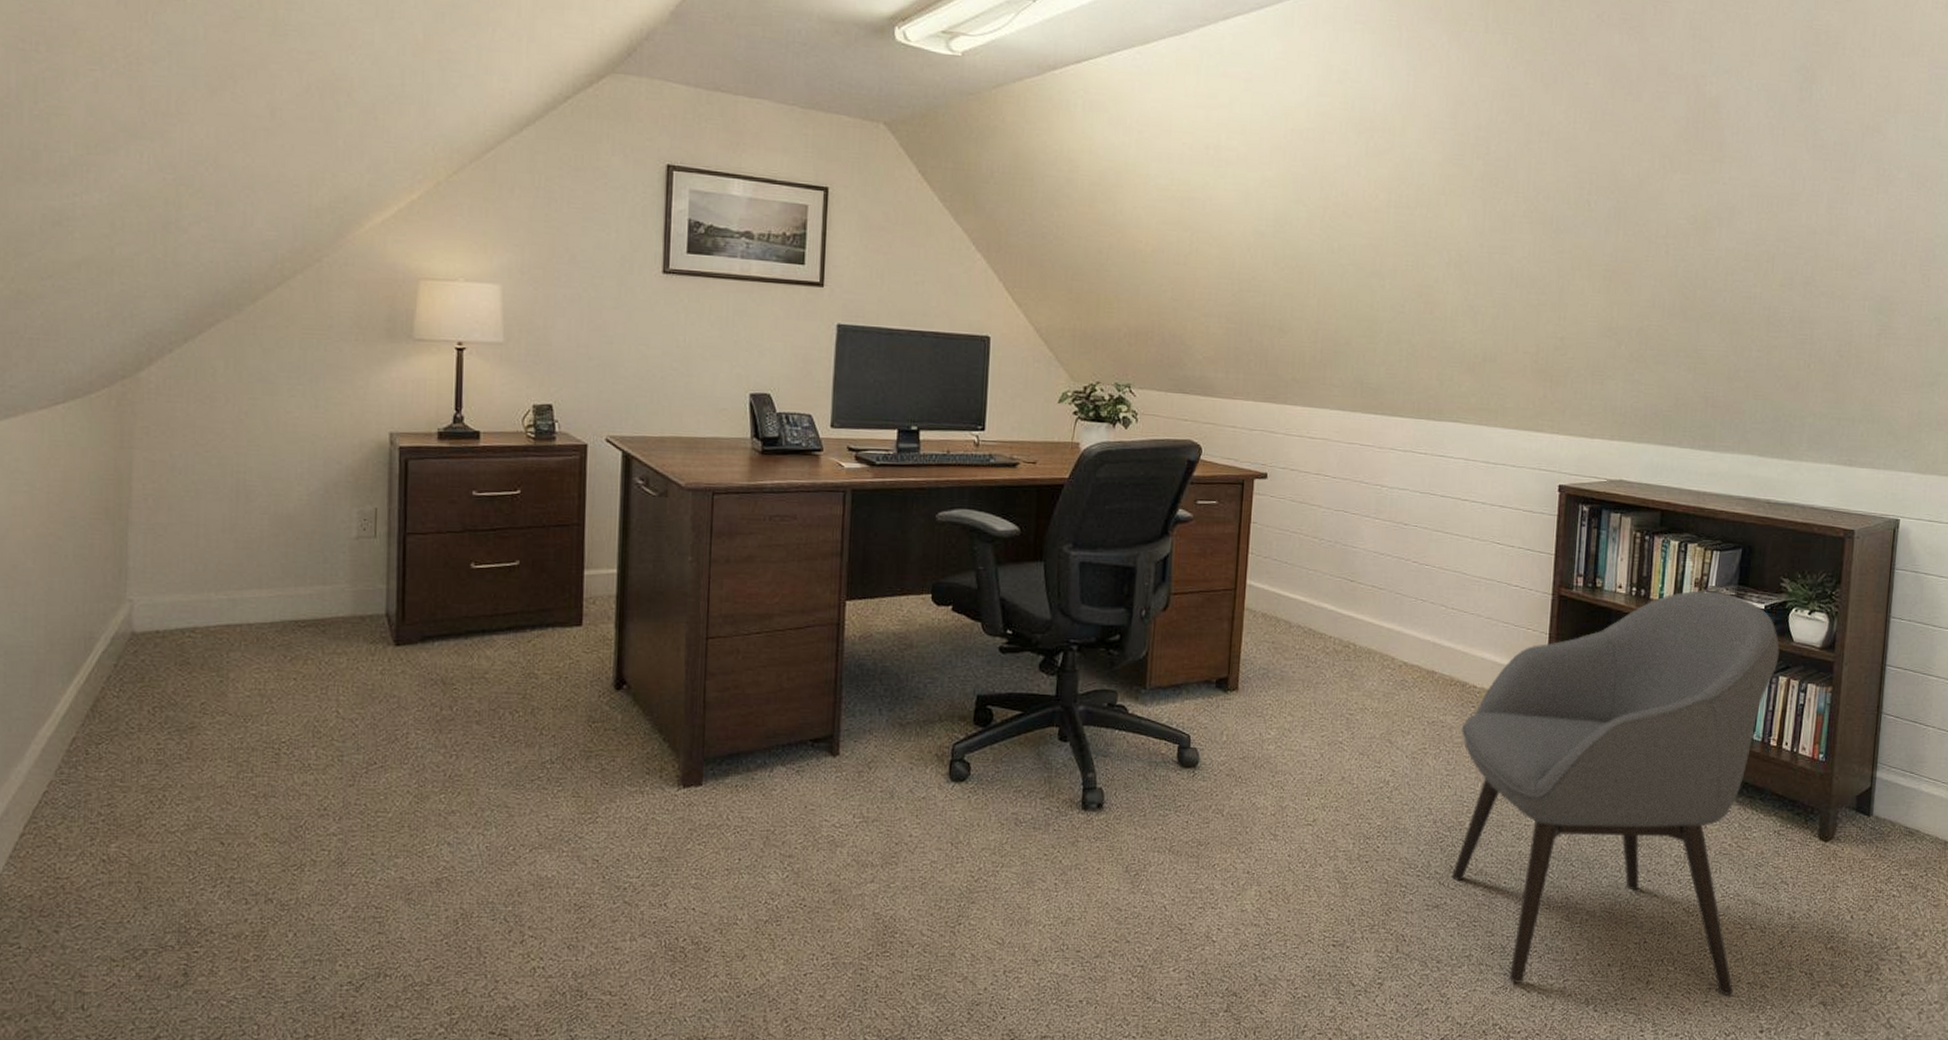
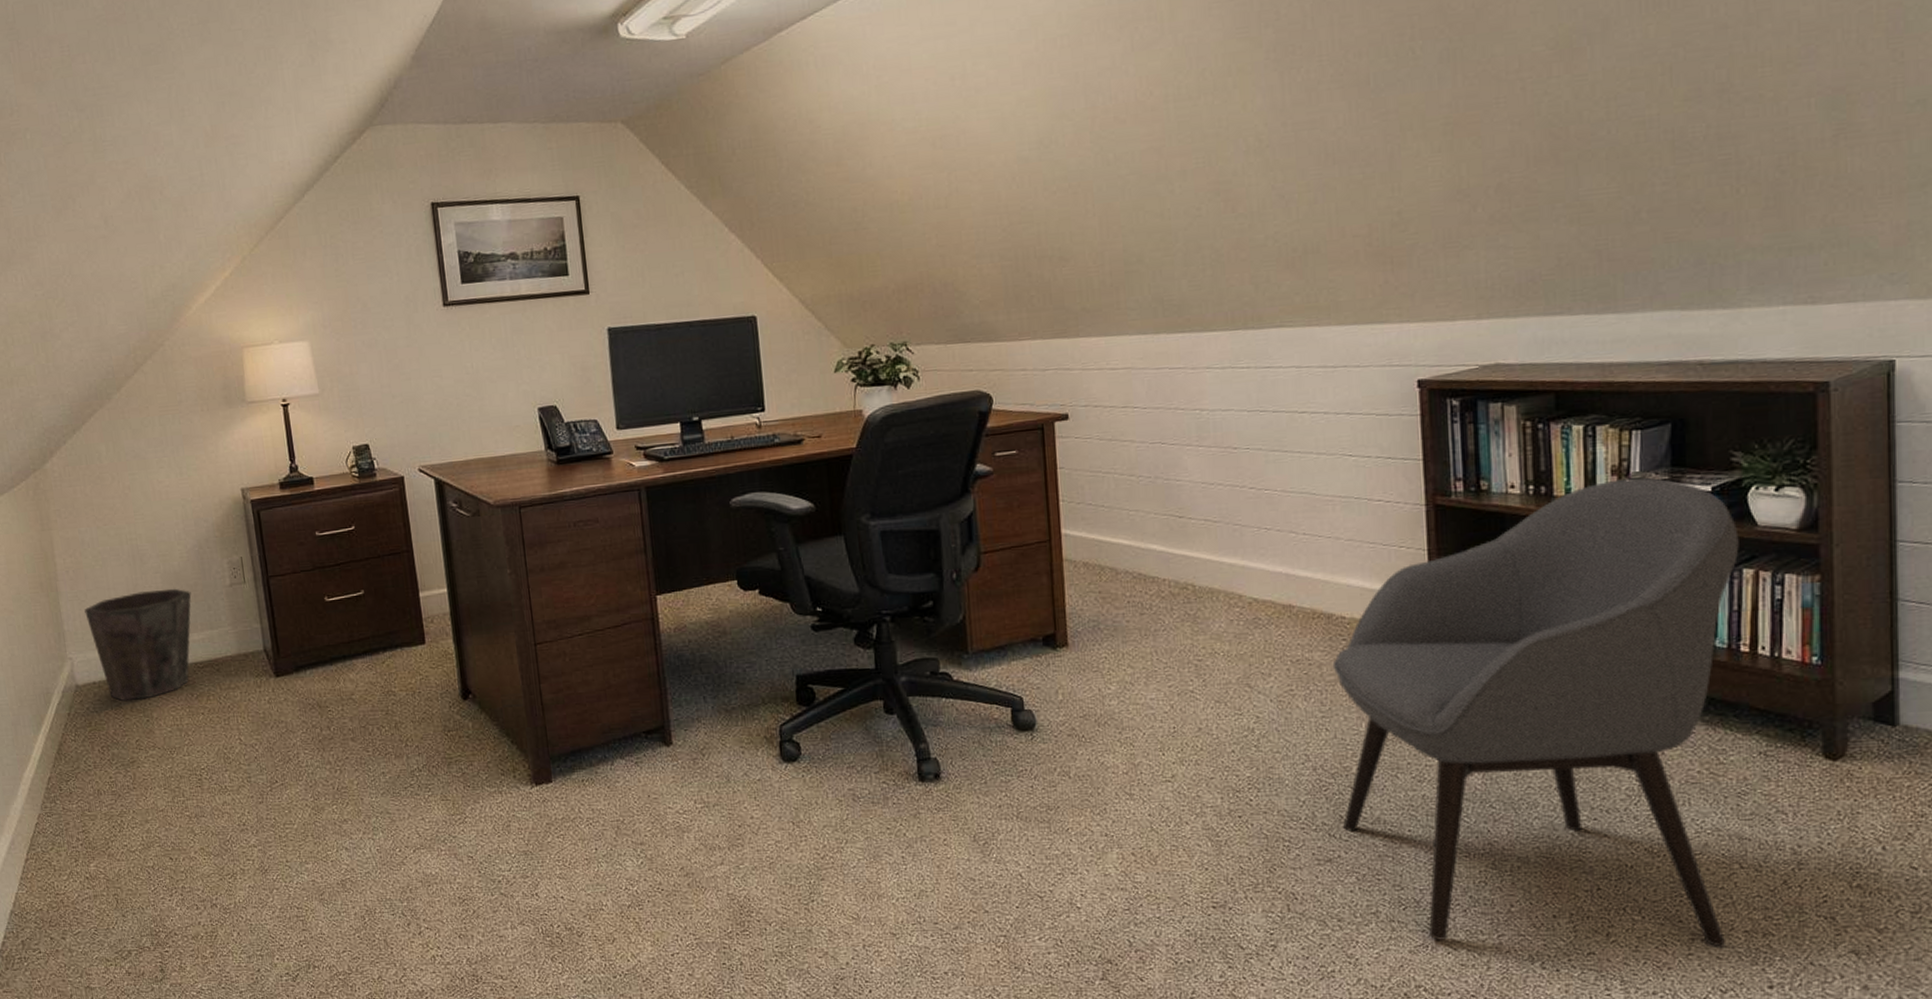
waste bin: none [160,533,305,656] -> present [84,588,191,701]

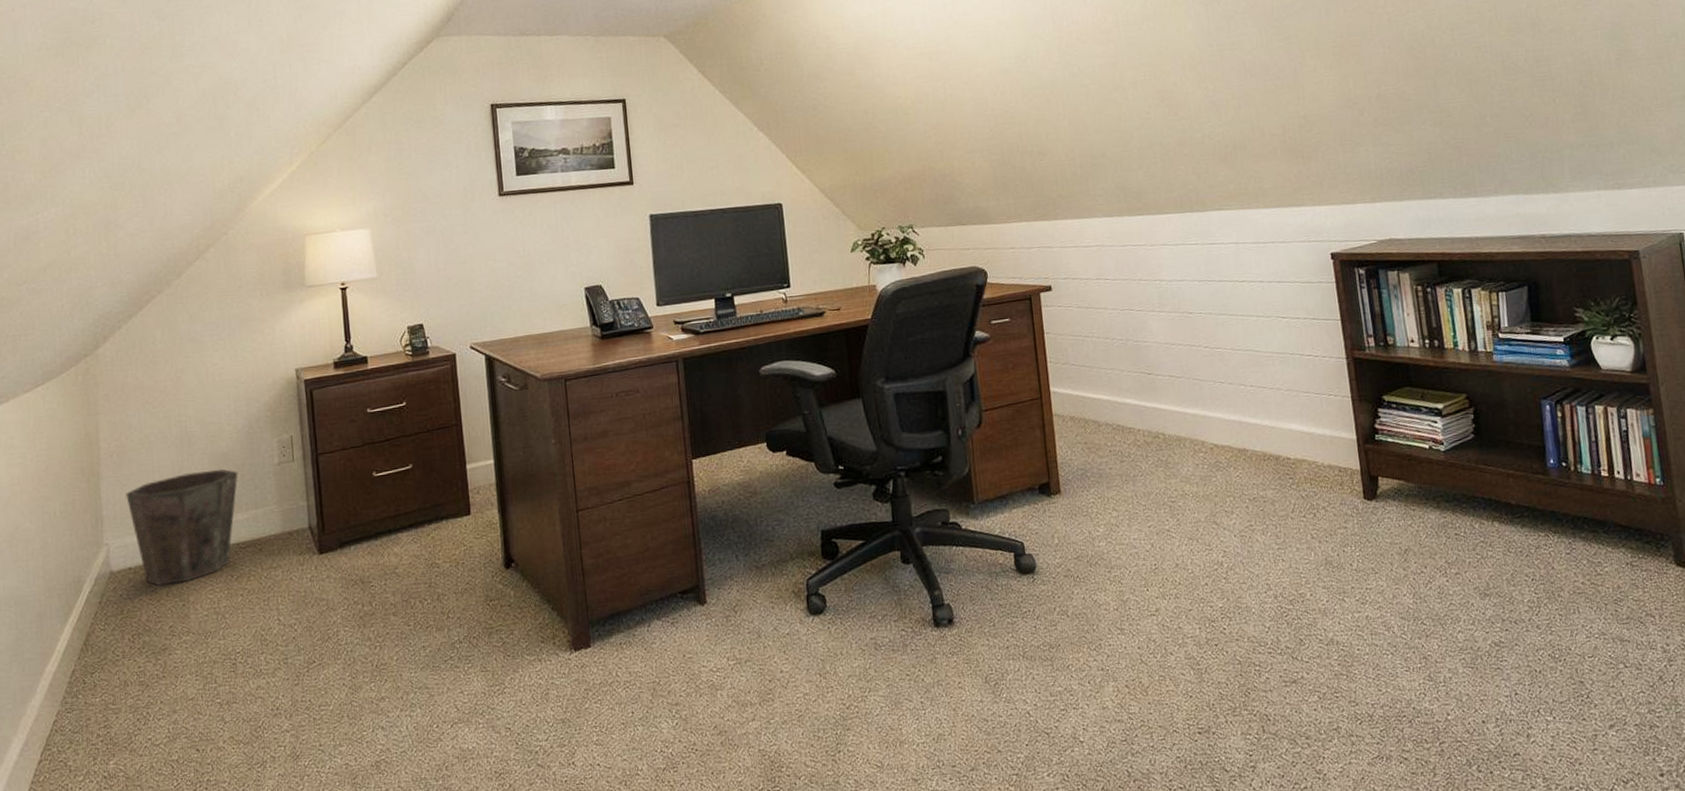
chair: present [1332,477,1739,947] -> none [1283,331,1623,751]

